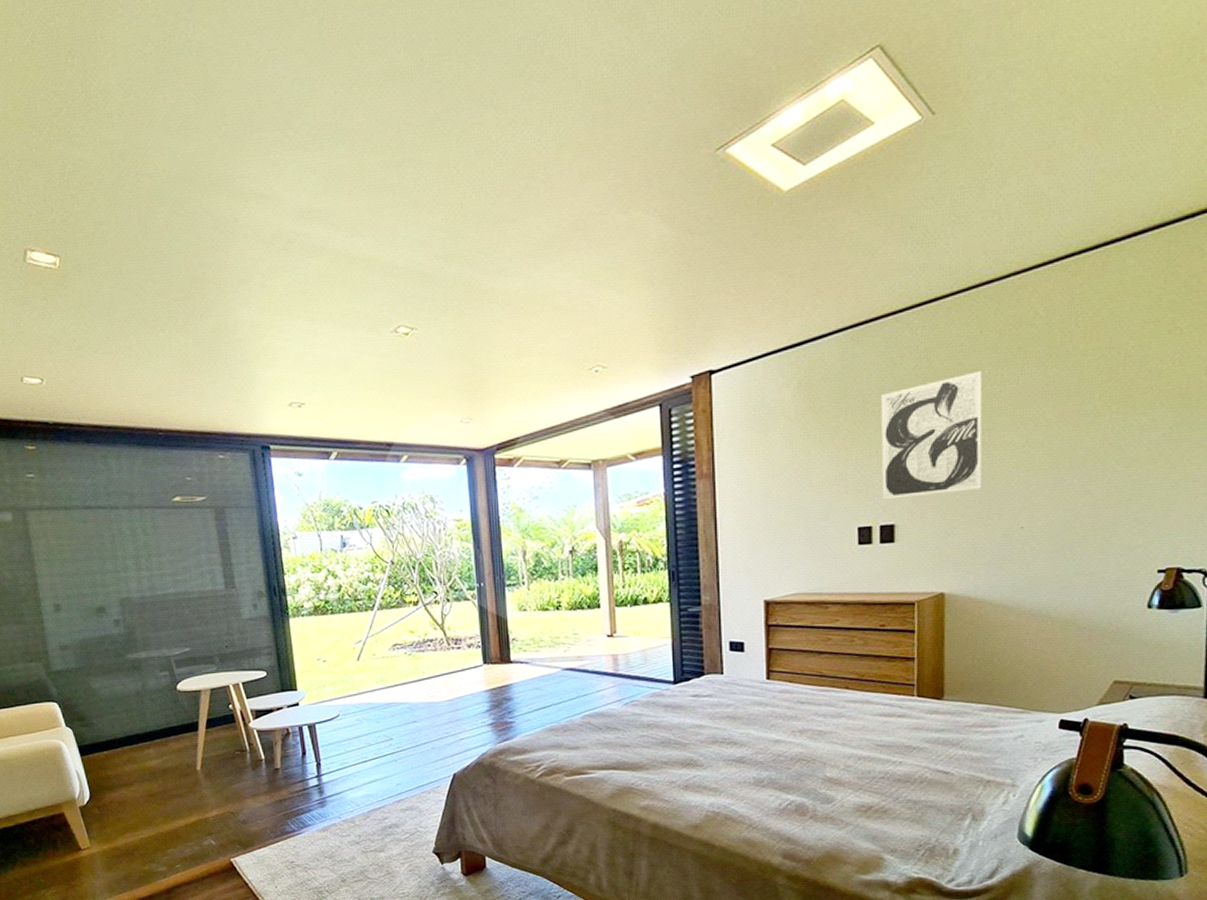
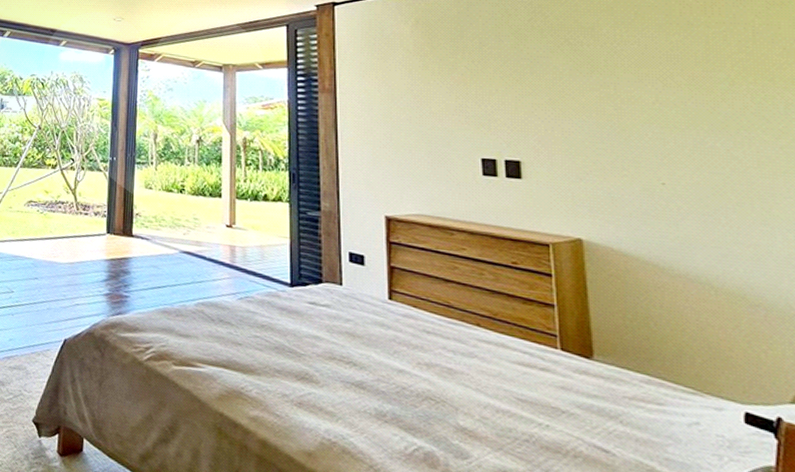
wall art: present [880,371,983,499] -> none [497,30,613,139]

